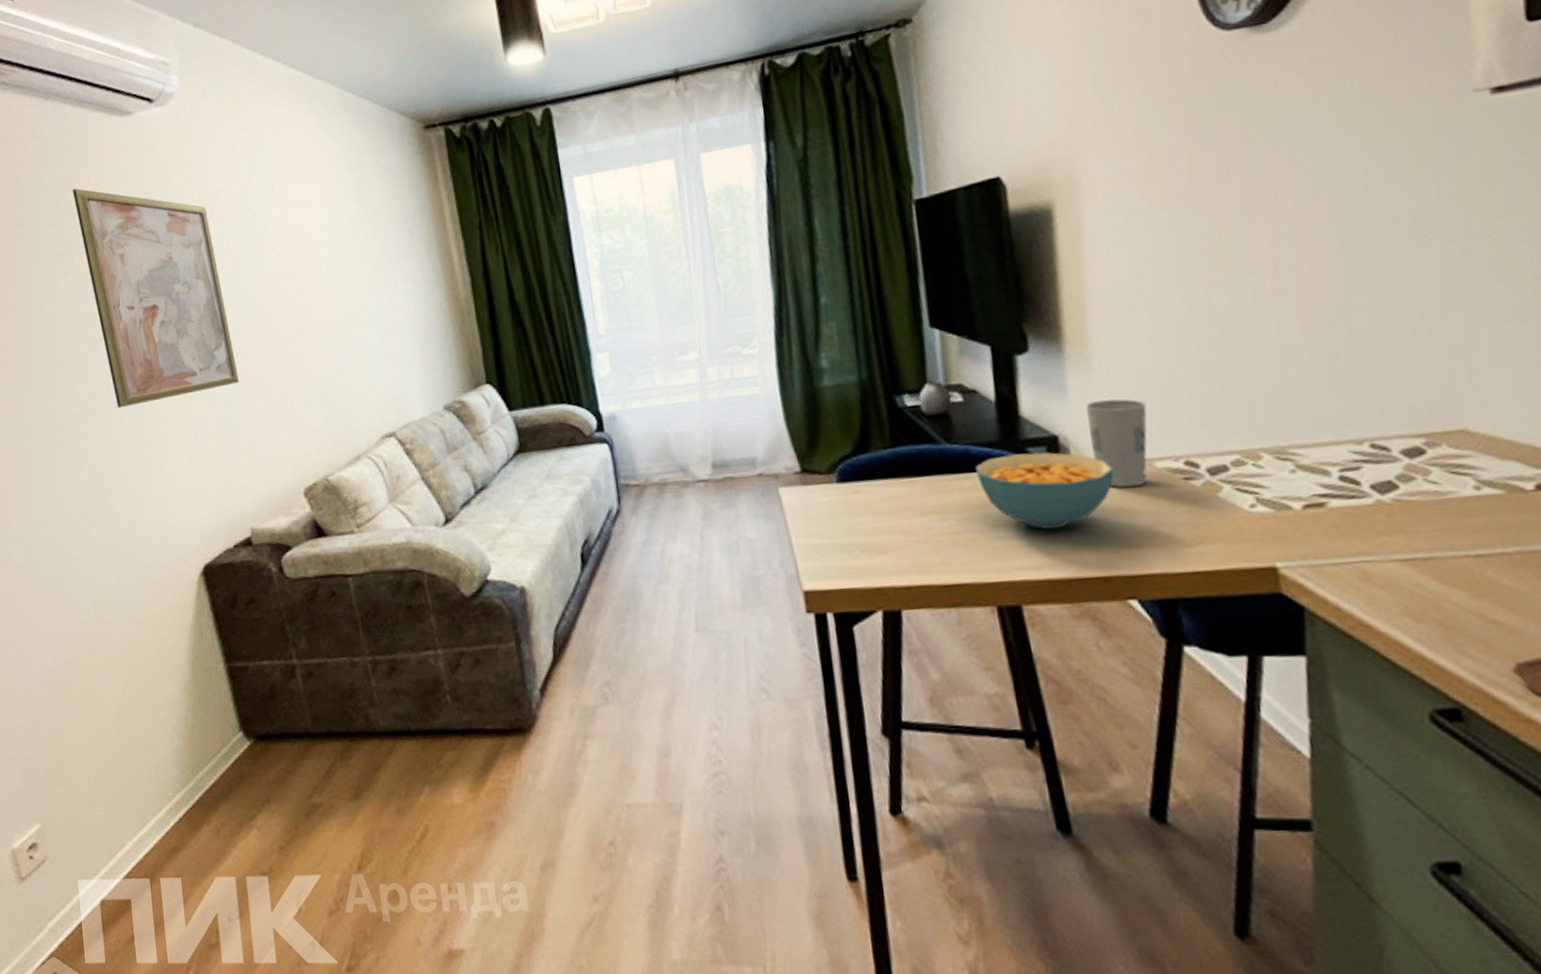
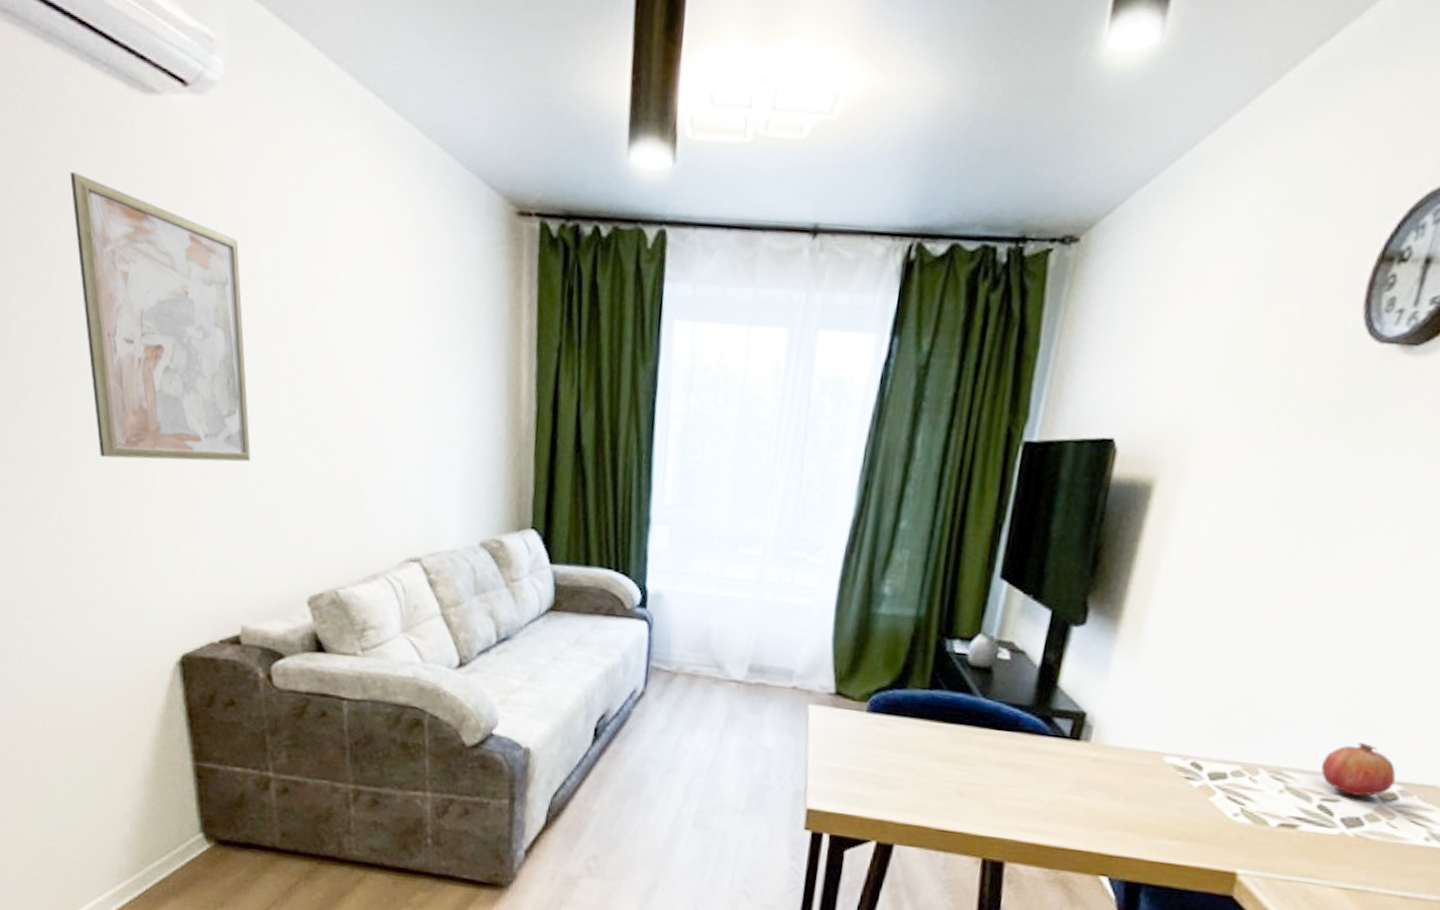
cereal bowl: present [975,452,1114,530] -> none [1000,720,1127,800]
cup: present [1085,399,1147,488] -> none [1112,687,1176,777]
fruit: none [1326,402,1415,459] -> present [1321,743,1396,797]

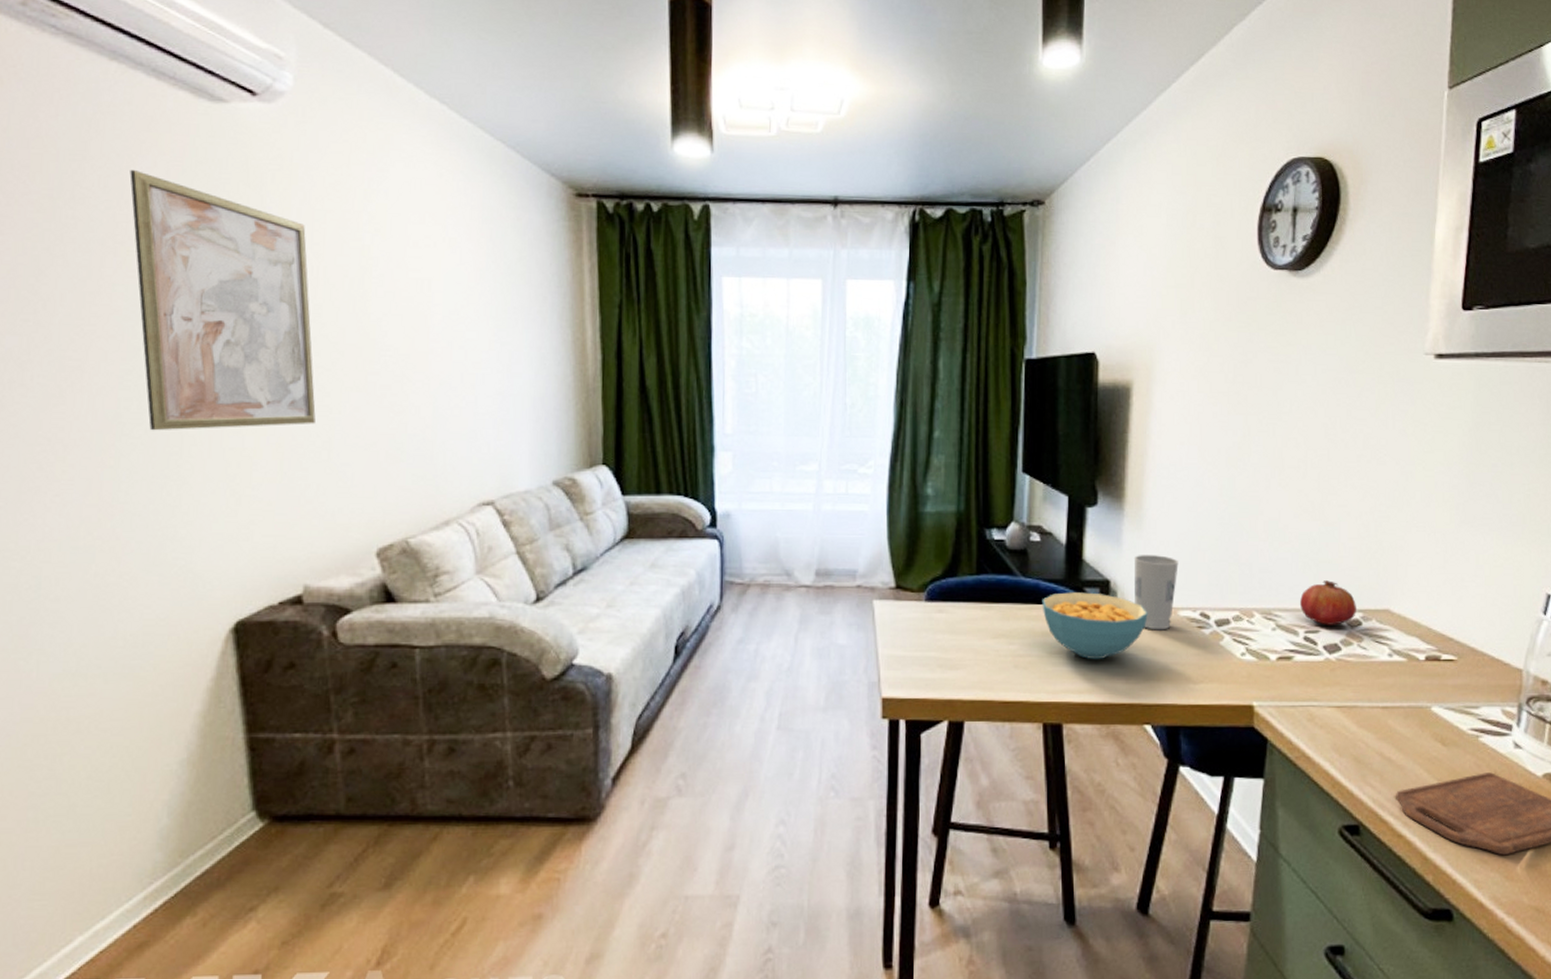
cereal bowl: none [1000,720,1127,800] -> present [1042,592,1148,660]
cup: none [1112,687,1176,777] -> present [1133,555,1179,630]

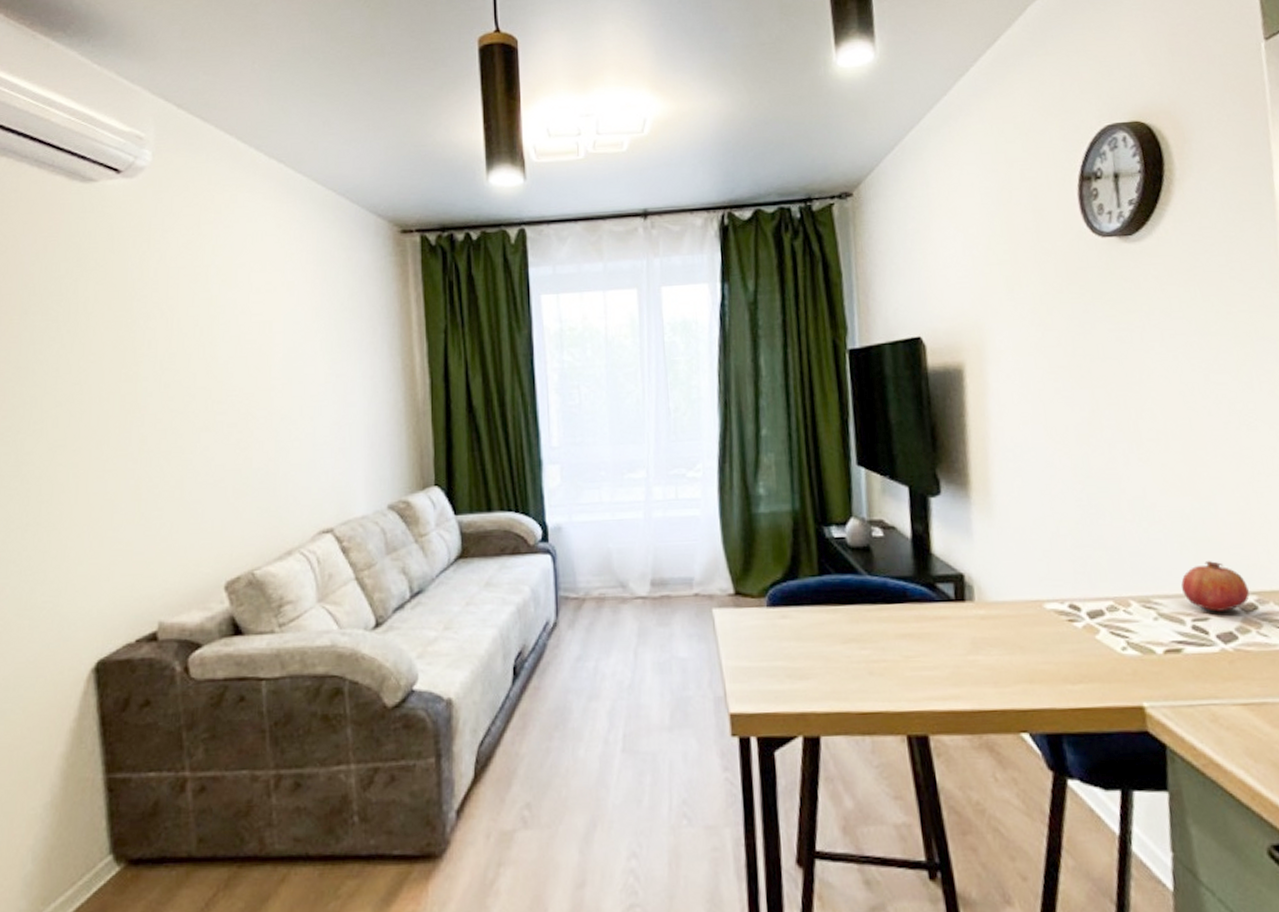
wall art: present [129,170,316,431] -> none [14,248,170,482]
cereal bowl: present [1042,592,1148,660] -> none [891,588,1011,663]
cup: present [1133,555,1179,630] -> none [987,544,1038,627]

